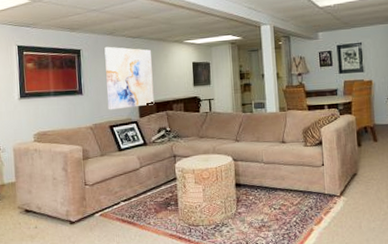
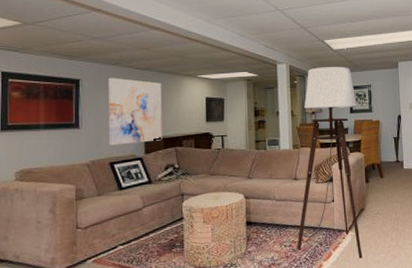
floor lamp: none [286,24,356,225] -> present [296,67,363,259]

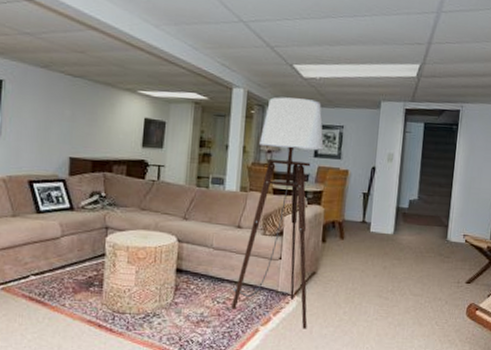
wall art: present [108,77,163,146] -> none [29,81,94,163]

